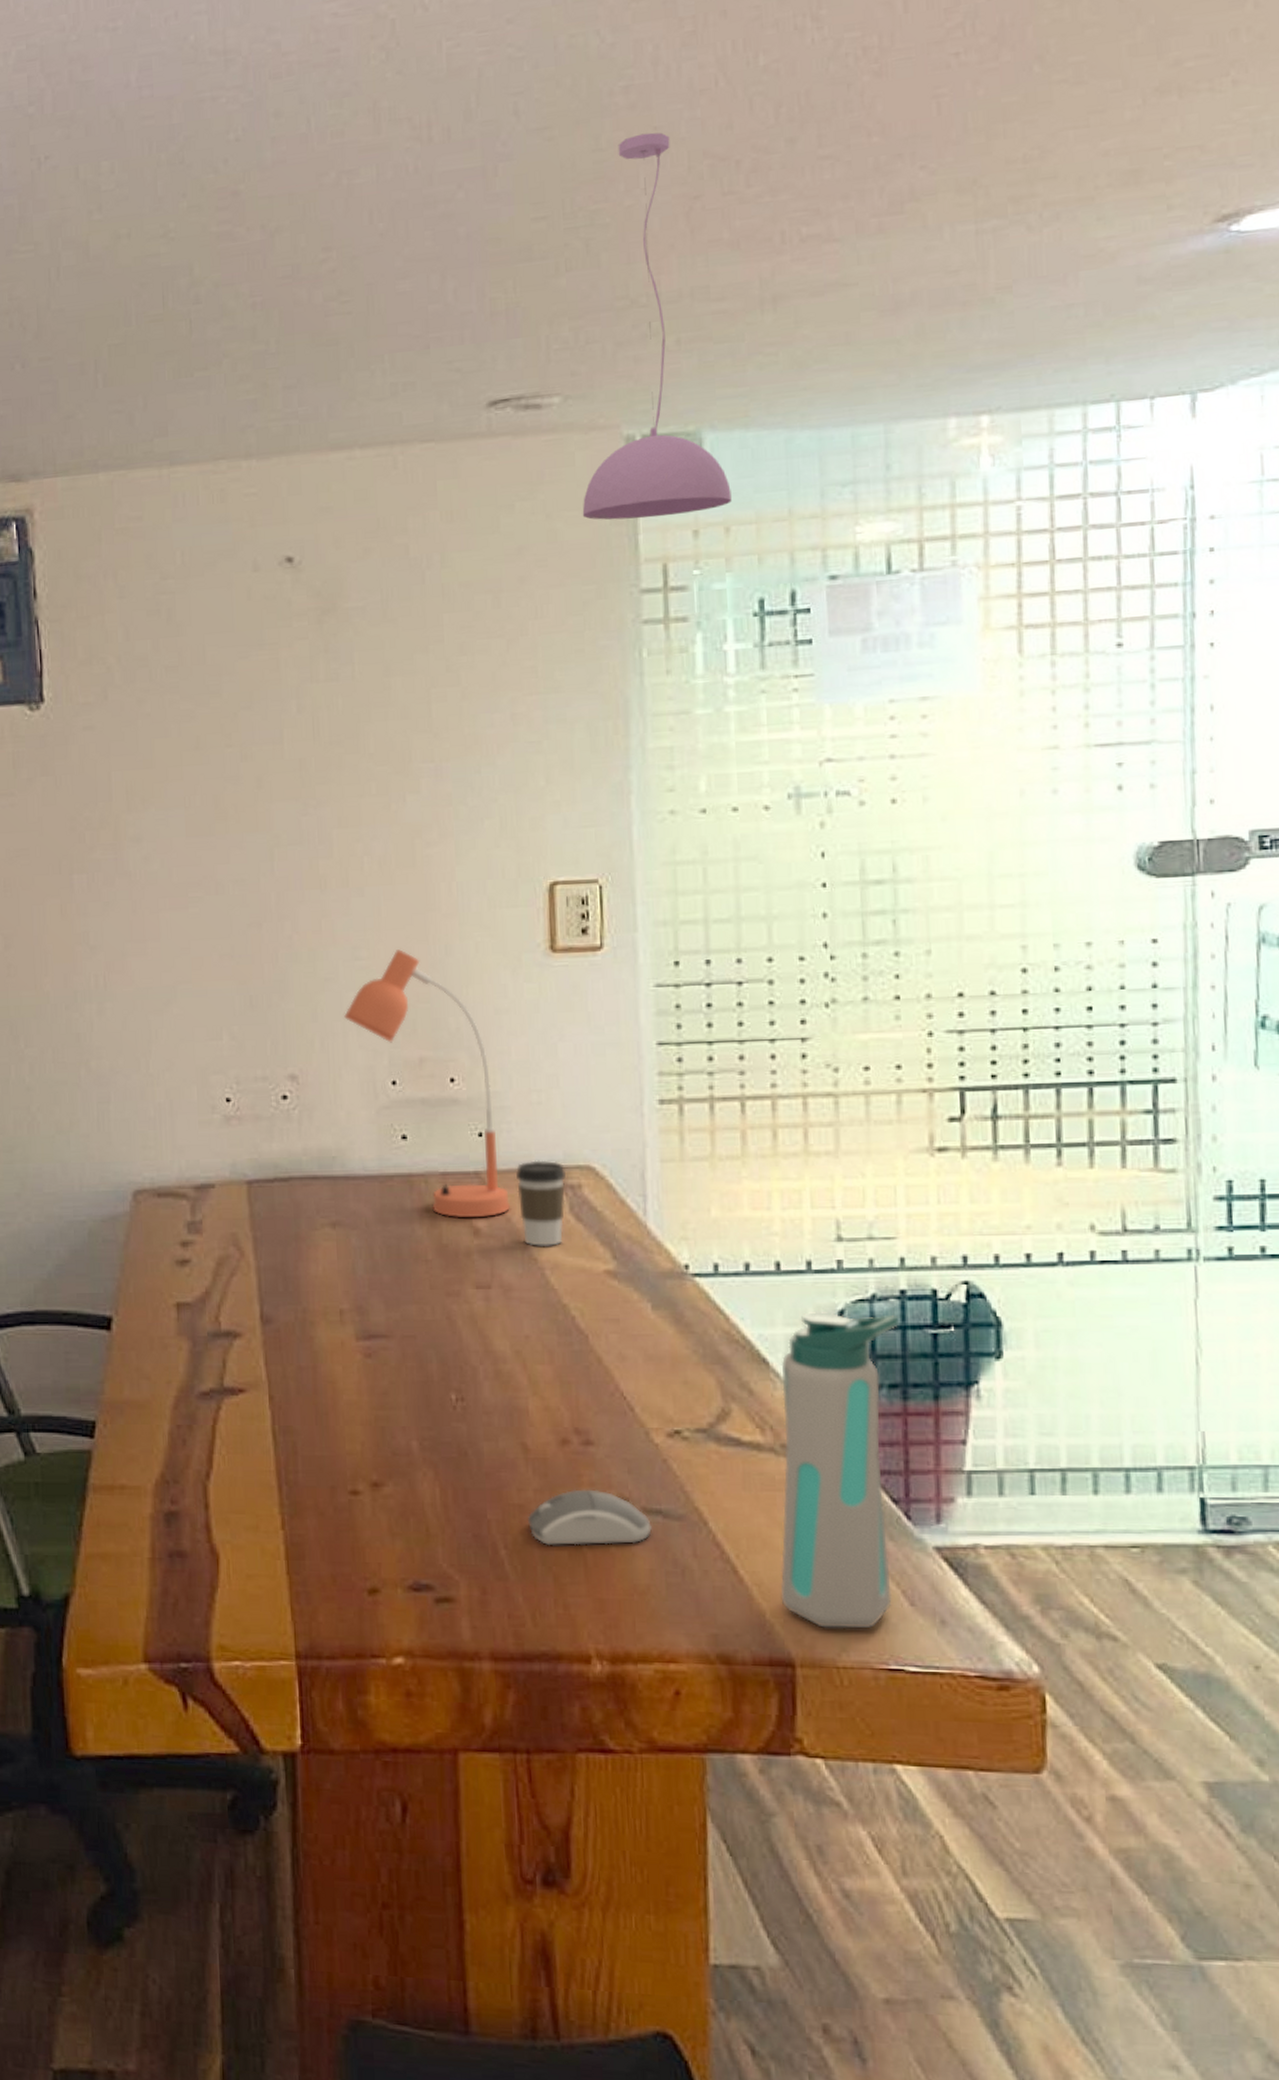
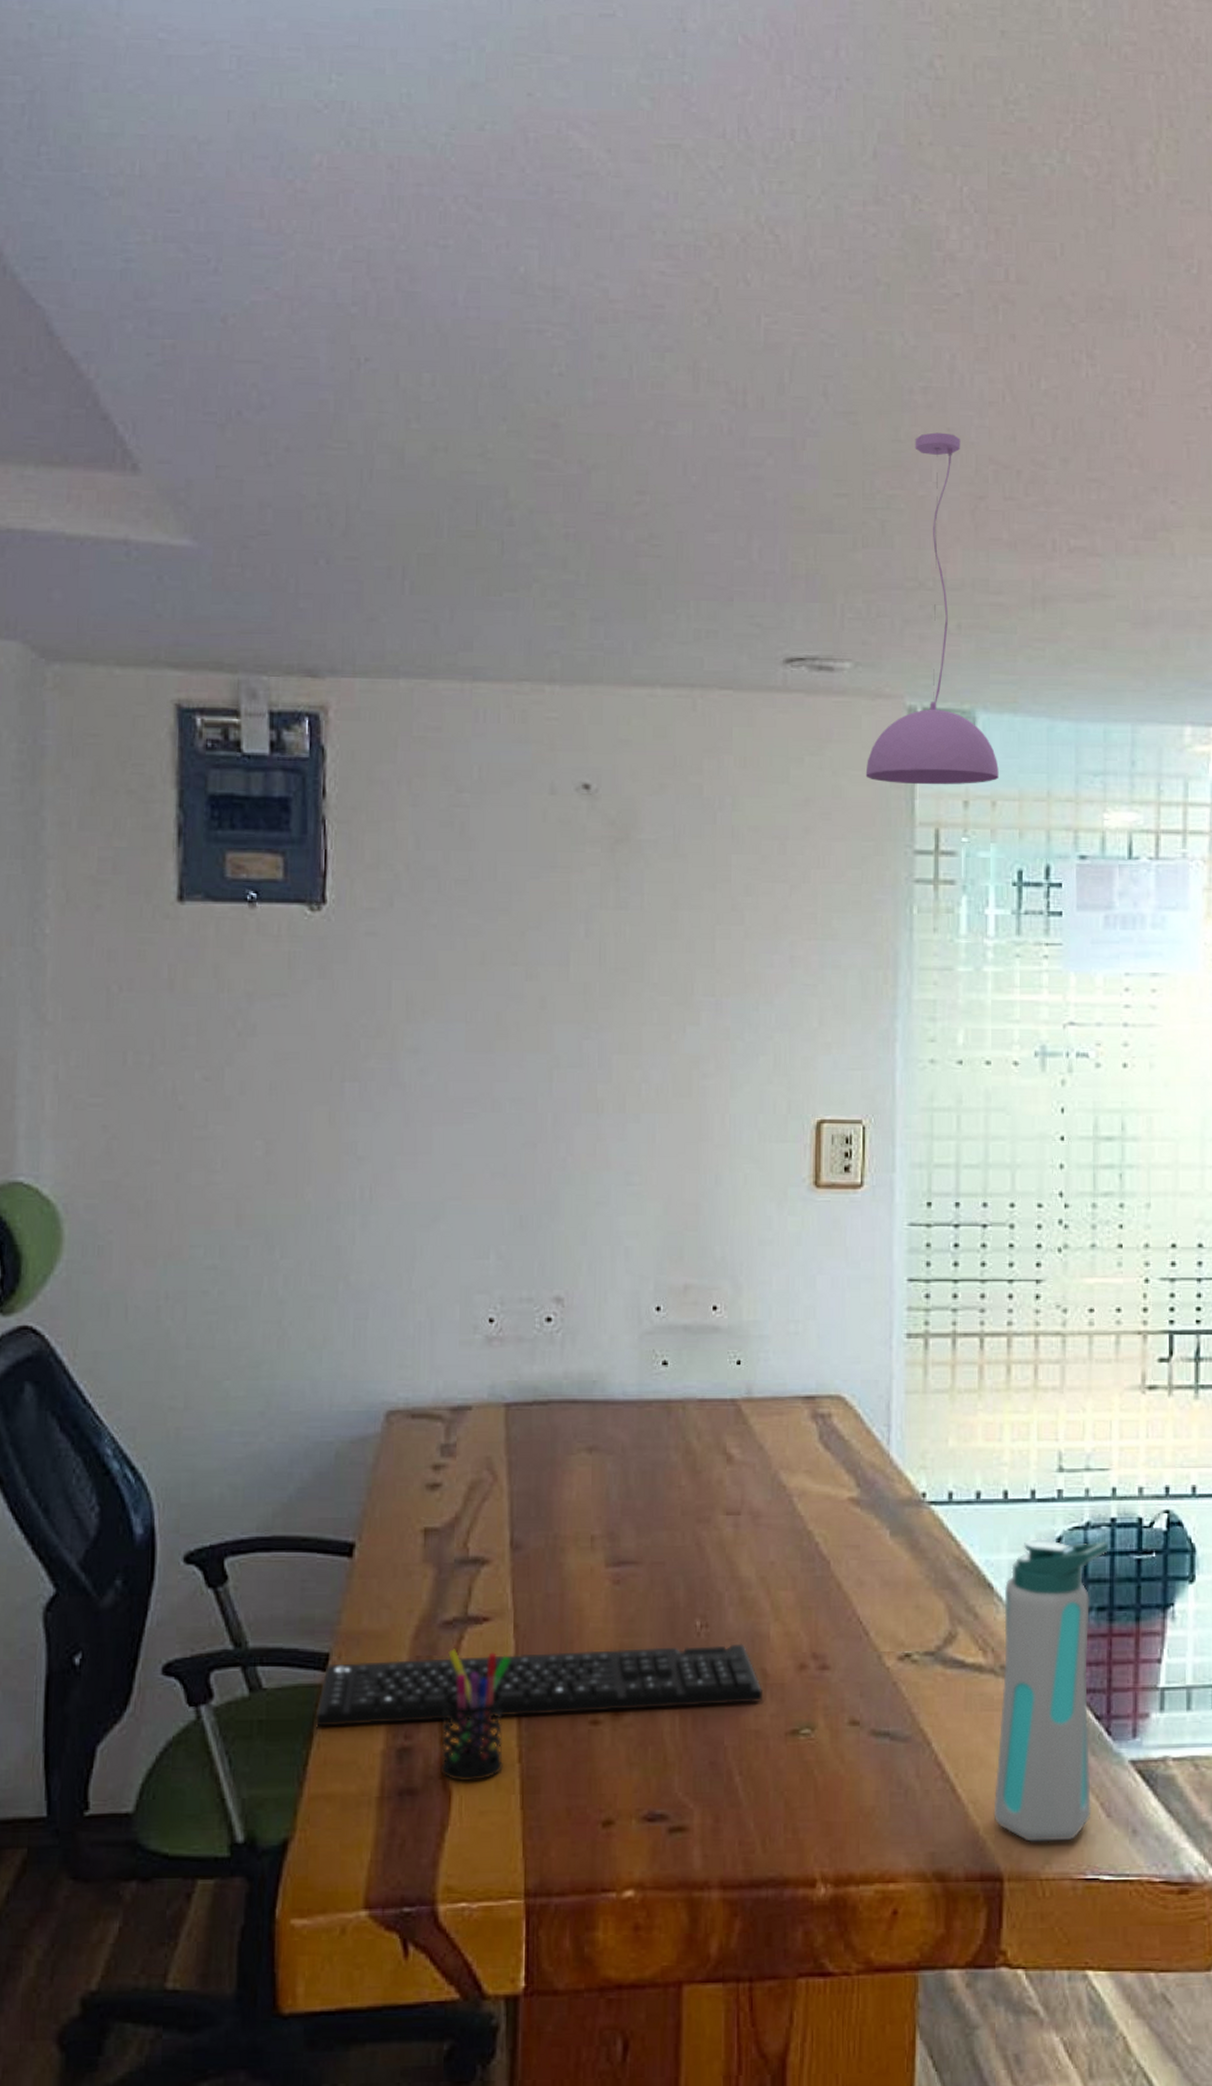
keyboard: none [86,1417,526,1490] -> present [315,1643,764,1727]
pen holder: none [203,1419,269,1547] -> present [440,1649,511,1782]
desk lamp: present [344,949,510,1217] -> none [613,1177,763,1444]
coffee cup: present [516,1160,566,1246] -> none [771,1389,817,1473]
computer mouse: present [527,1489,652,1545] -> none [762,1713,879,1770]

